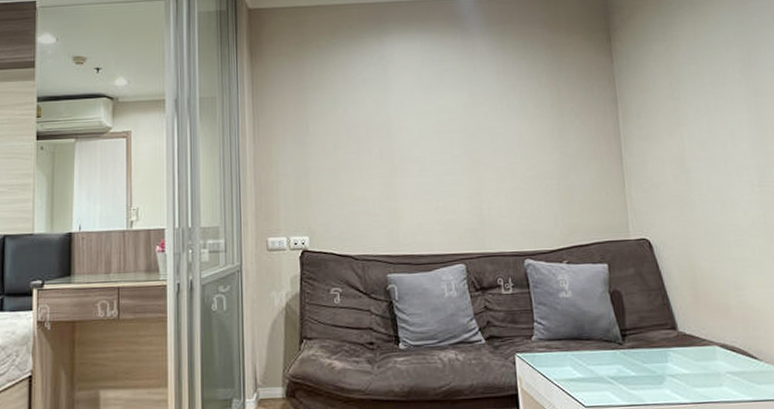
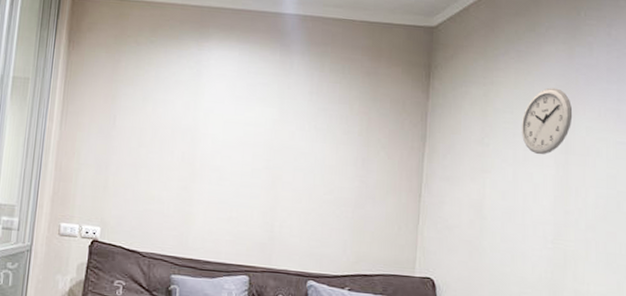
wall clock: none [707,34,756,101] -> present [521,87,573,155]

